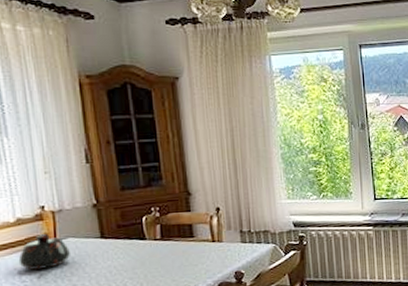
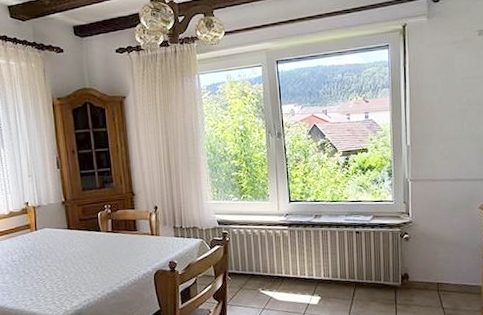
teapot: present [18,234,70,270] -> none [10,225,46,252]

